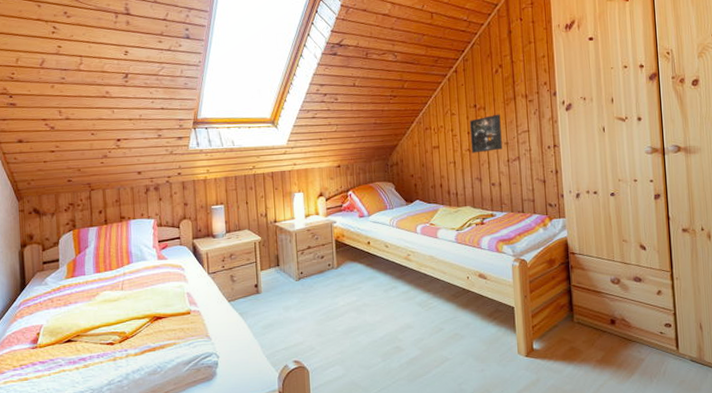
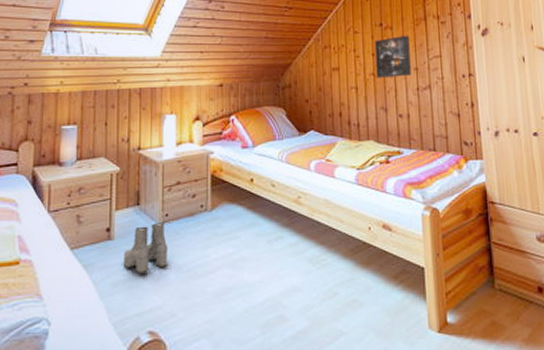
boots: none [270,279,305,318] -> present [123,222,169,273]

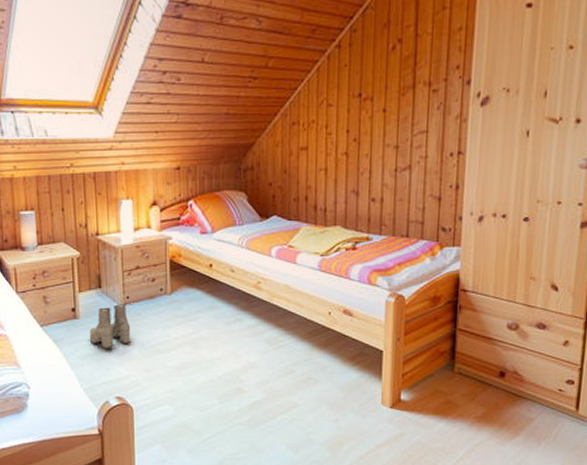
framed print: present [374,35,411,79] -> none [349,107,392,159]

